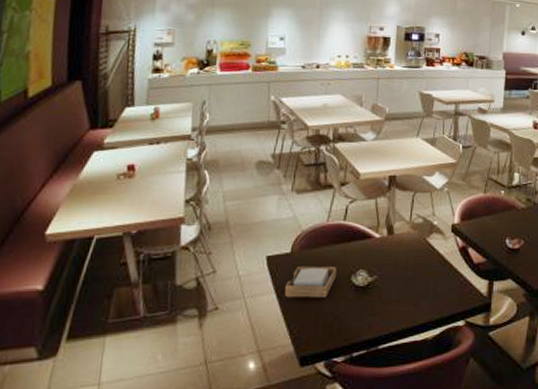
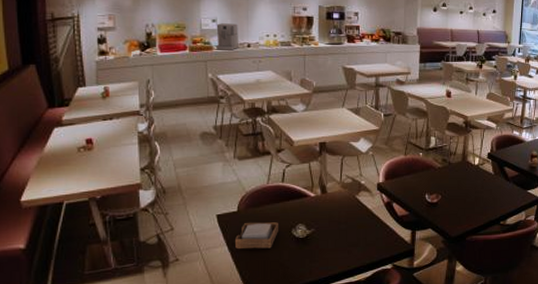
coffee machine: none [281,41,308,72] -> present [215,23,238,52]

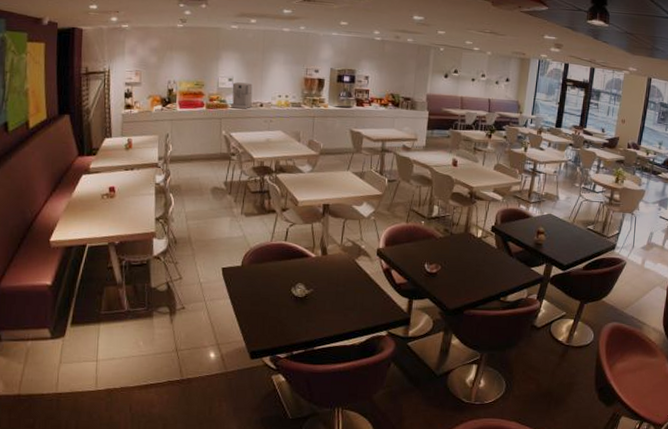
napkin holder: present [235,222,279,250] -> none [237,278,280,305]

